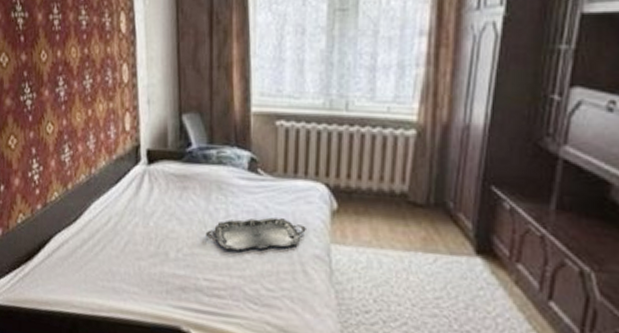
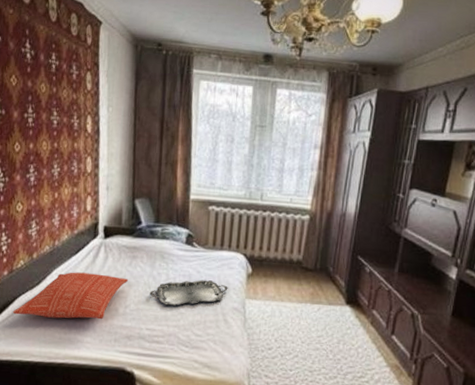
pillow: none [49,206,180,265] -> present [12,272,129,319]

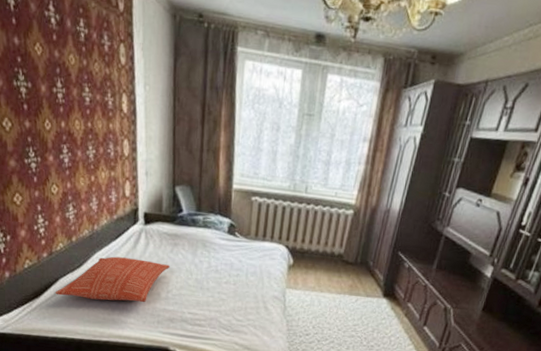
serving tray: present [149,280,228,306] -> none [191,268,269,293]

